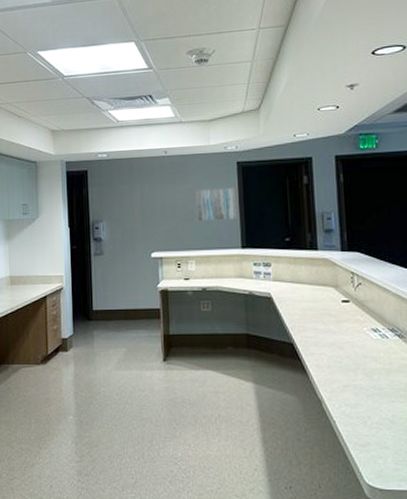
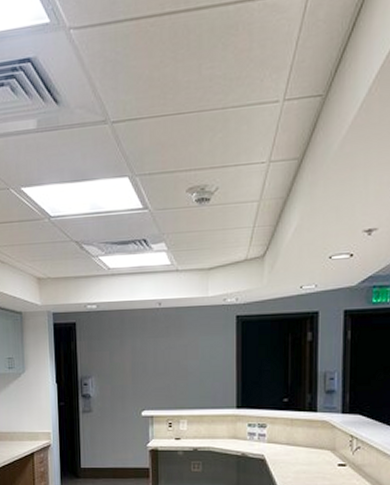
wall art: present [194,187,237,222] -> none [189,343,233,380]

